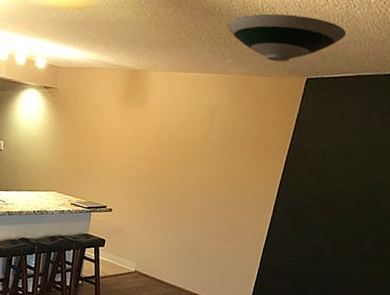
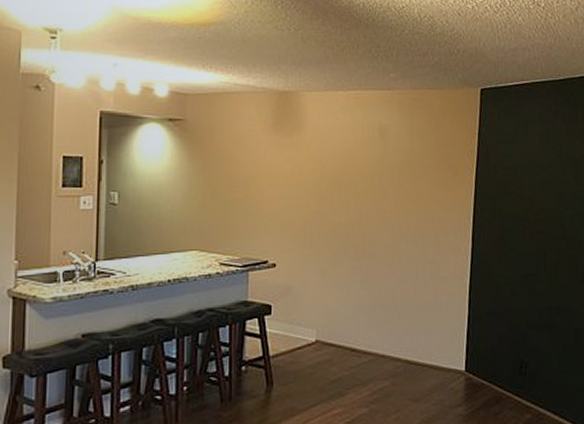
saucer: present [226,13,347,62] -> none [384,23,513,73]

